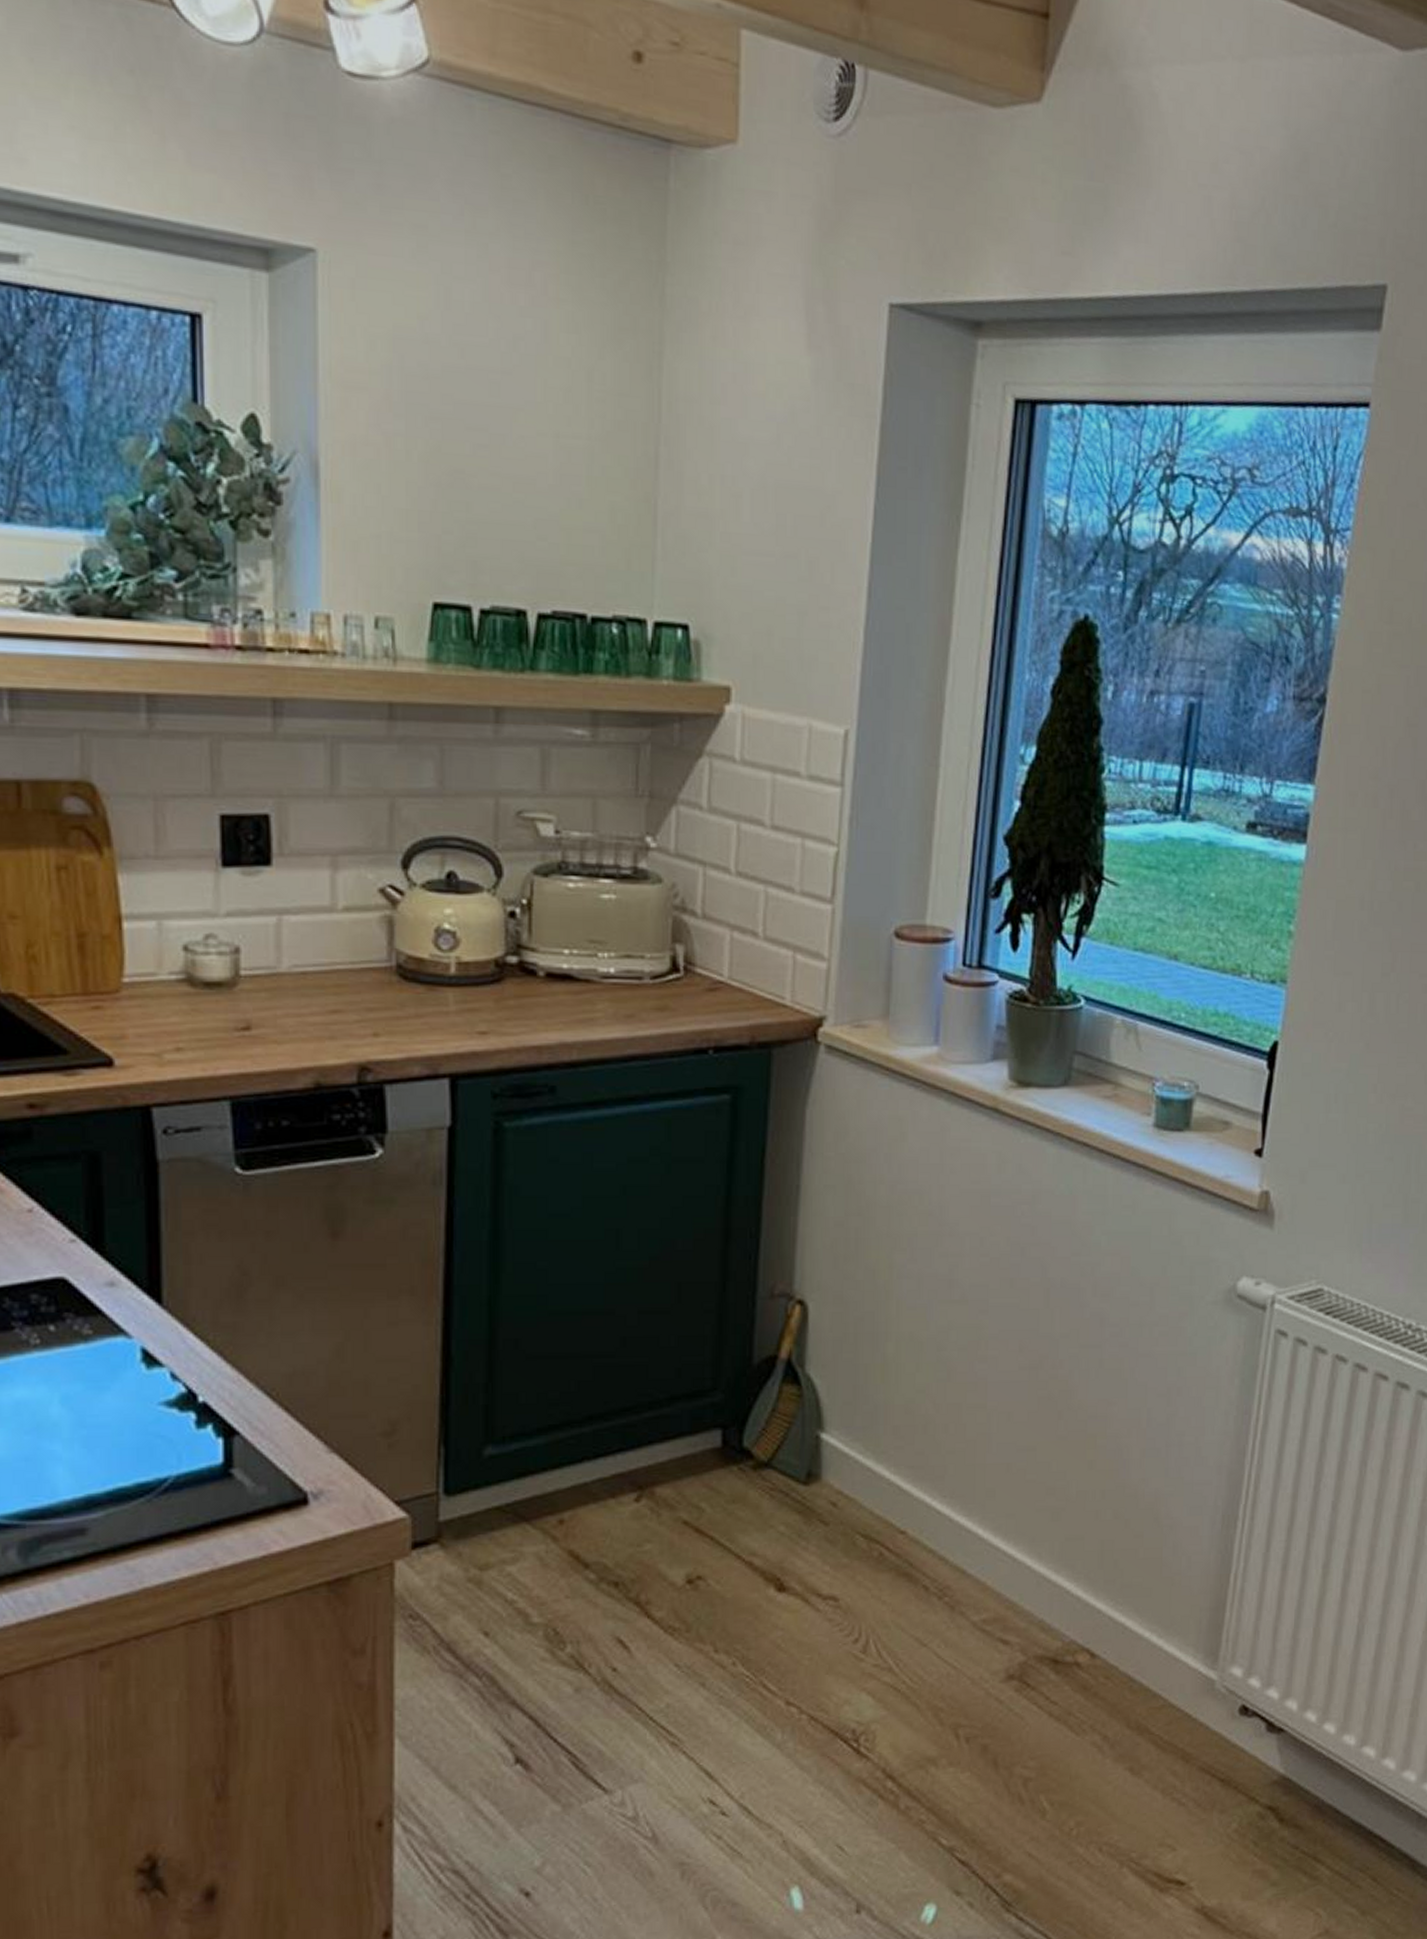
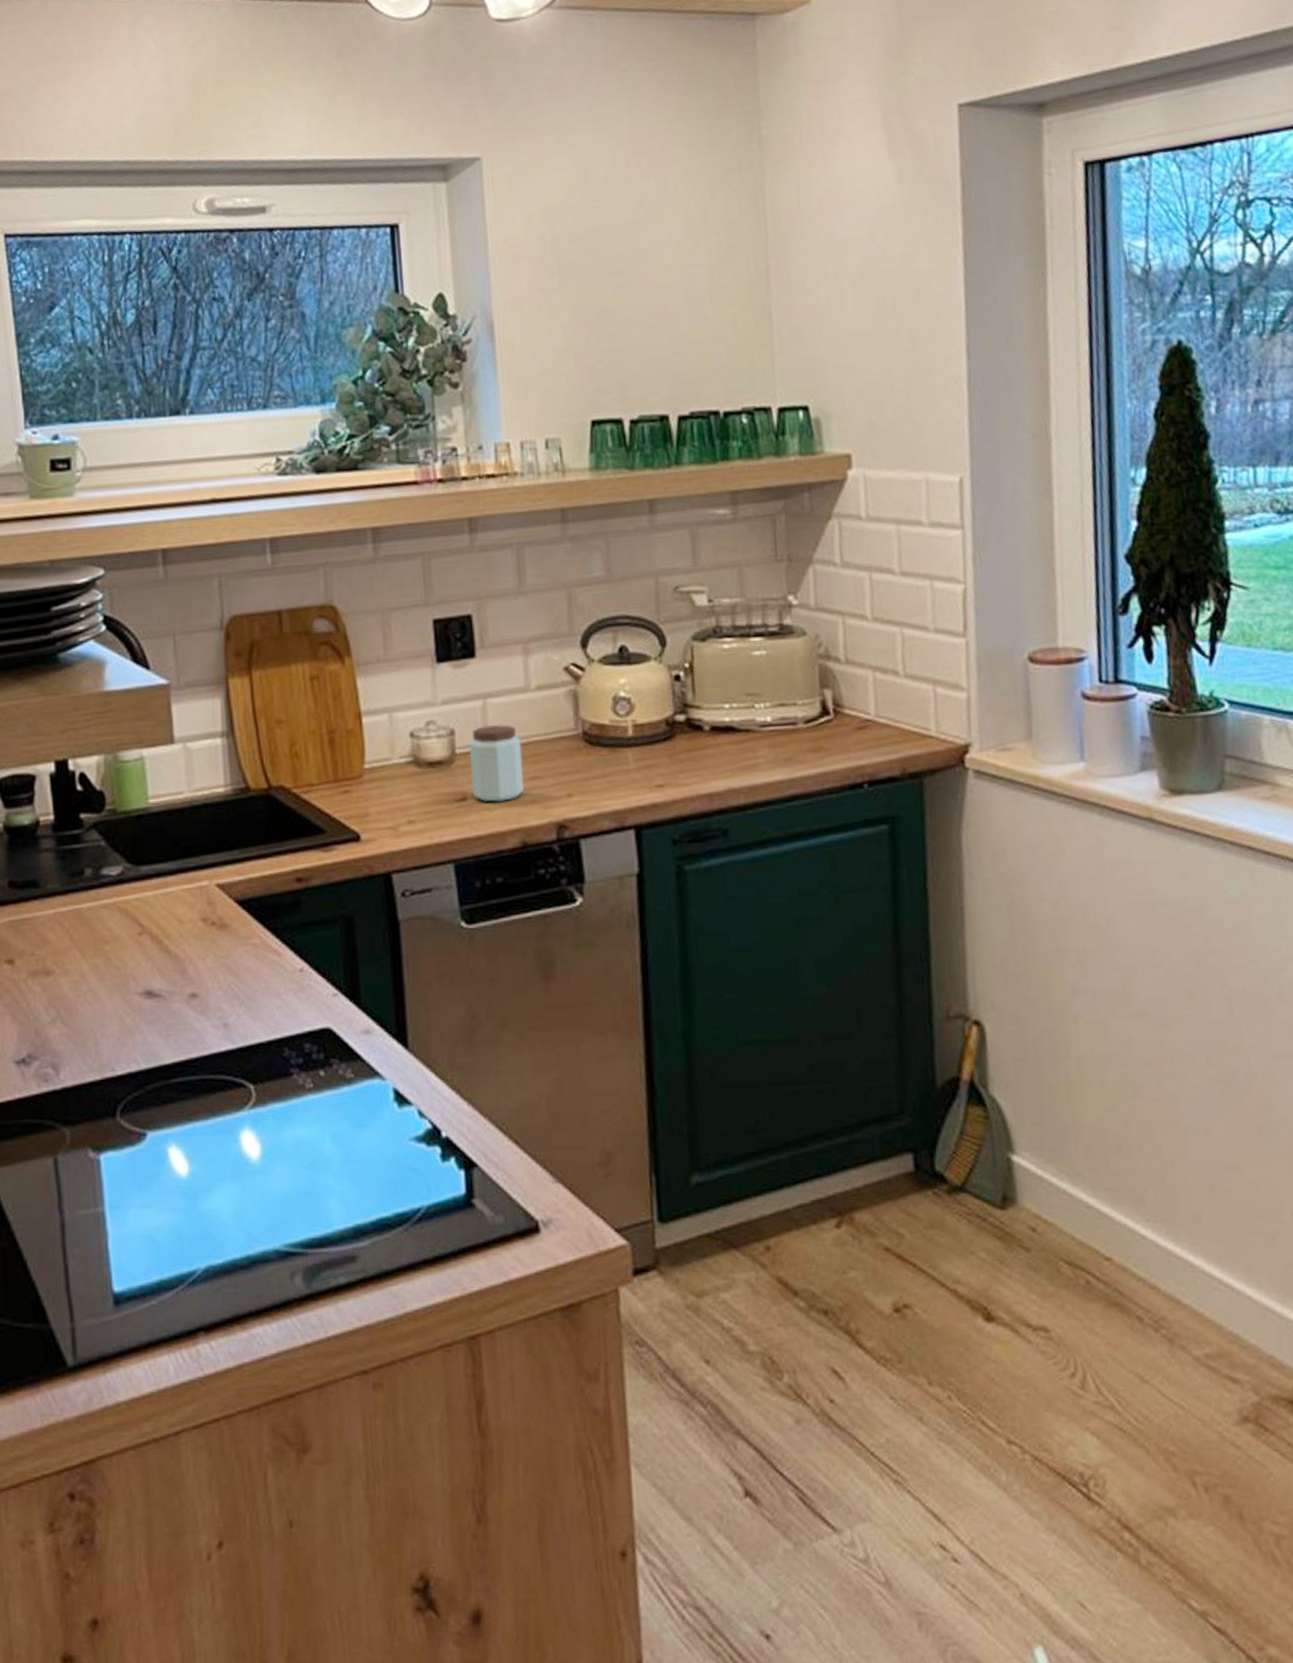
peanut butter: none [257,945,322,1035] -> present [468,724,525,803]

